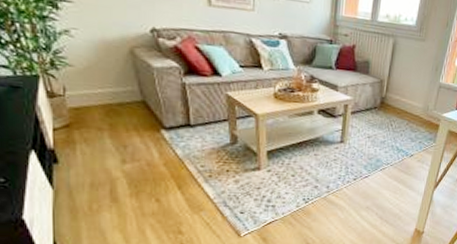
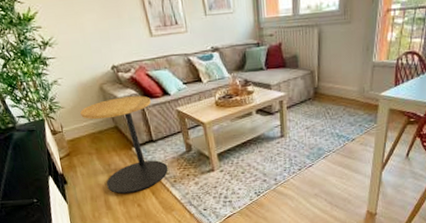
side table: none [96,67,204,184] -> present [80,95,168,194]

